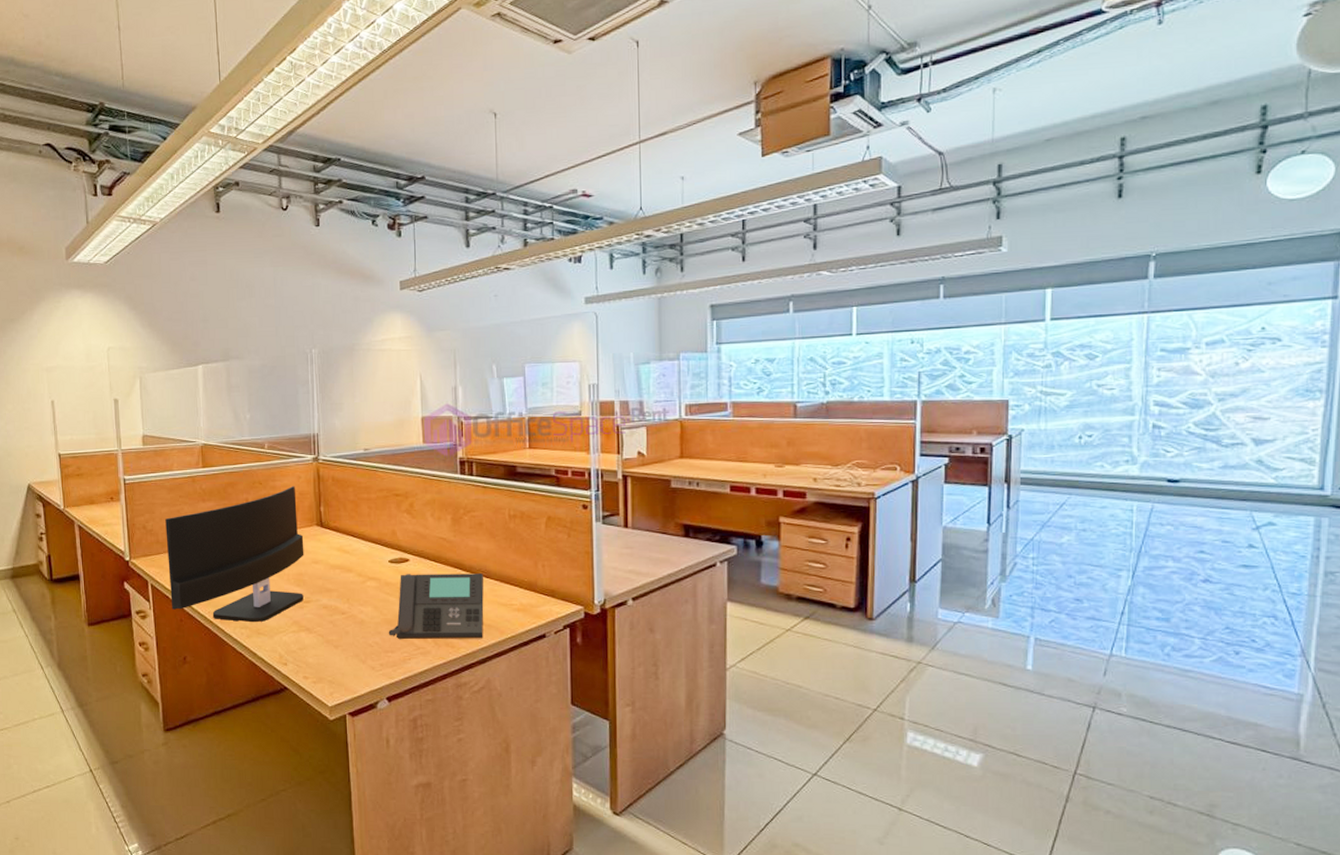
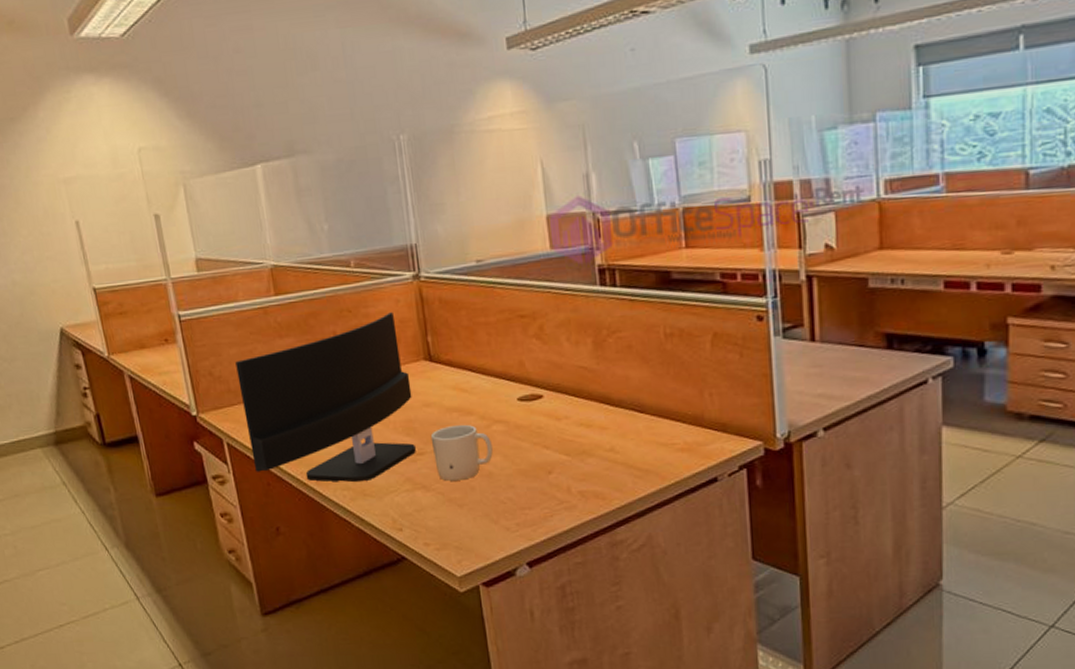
mug: none [316,579,366,625] -> present [430,424,493,481]
phone: present [388,573,484,640] -> none [523,408,641,494]

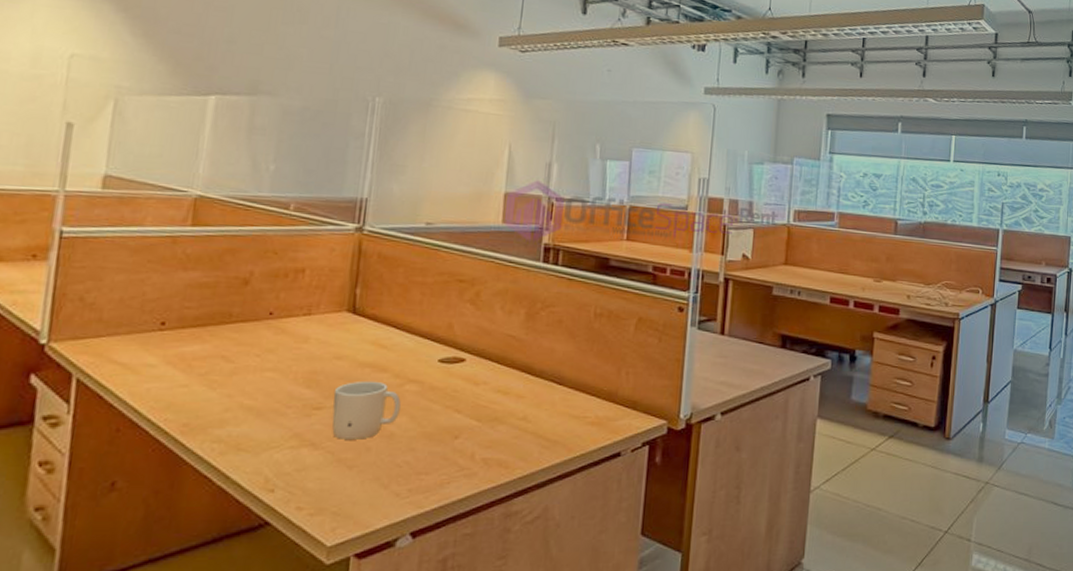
computer monitor: present [235,312,416,483] -> none [105,260,327,435]

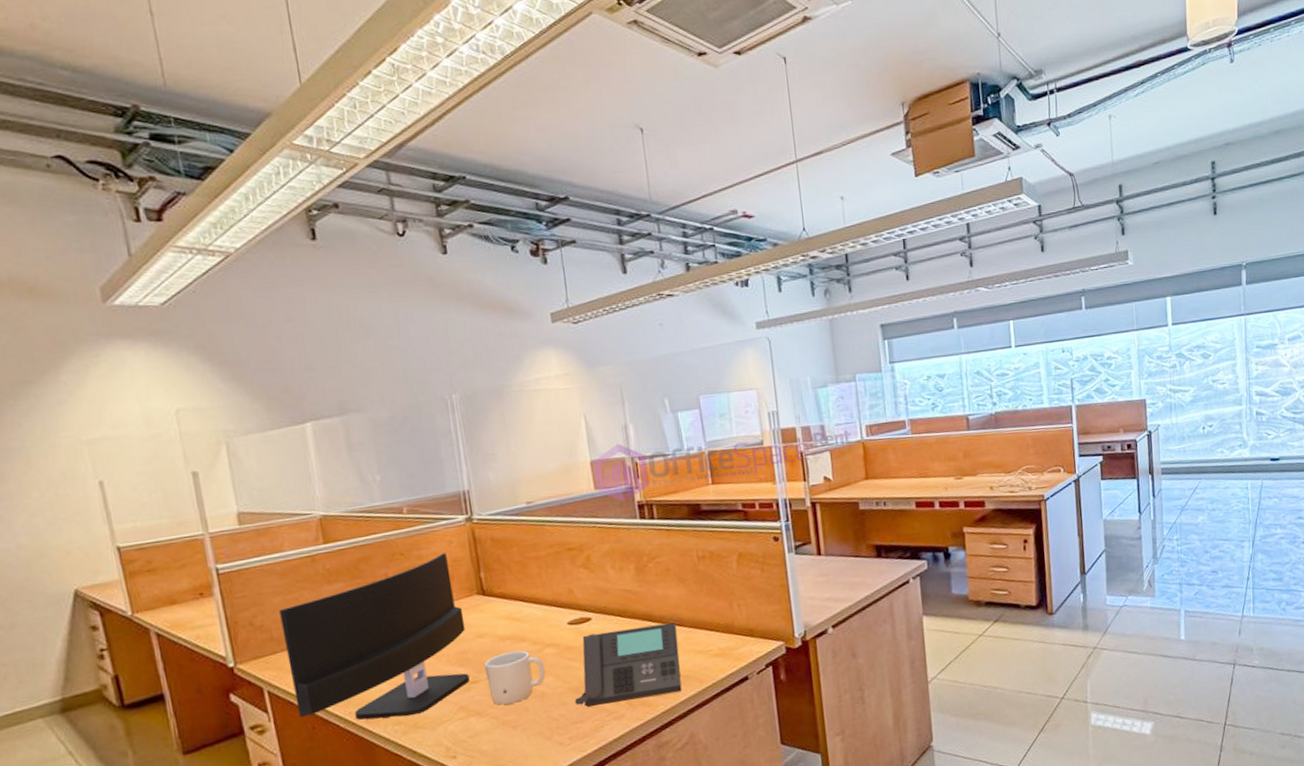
computer monitor: none [105,260,327,435] -> present [279,553,470,720]
phone: none [424,377,557,459] -> present [574,622,682,708]

